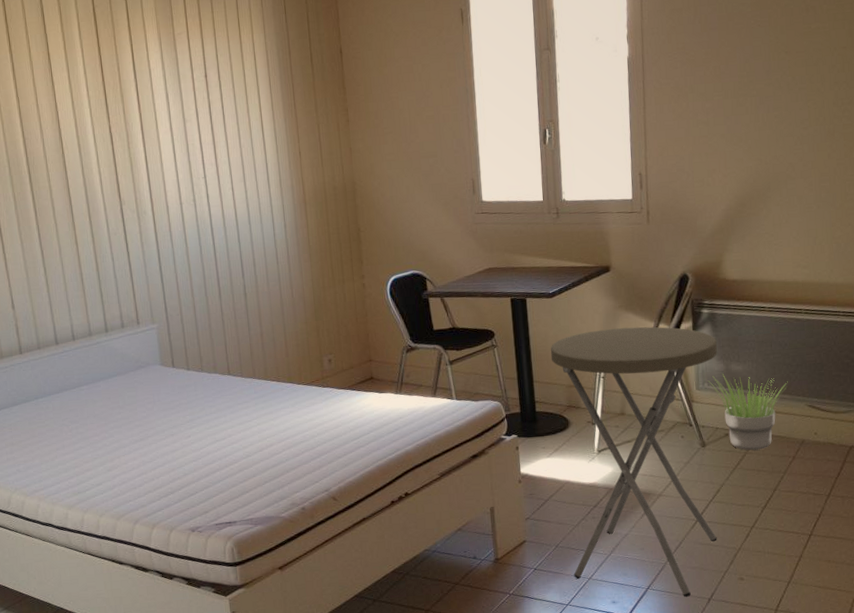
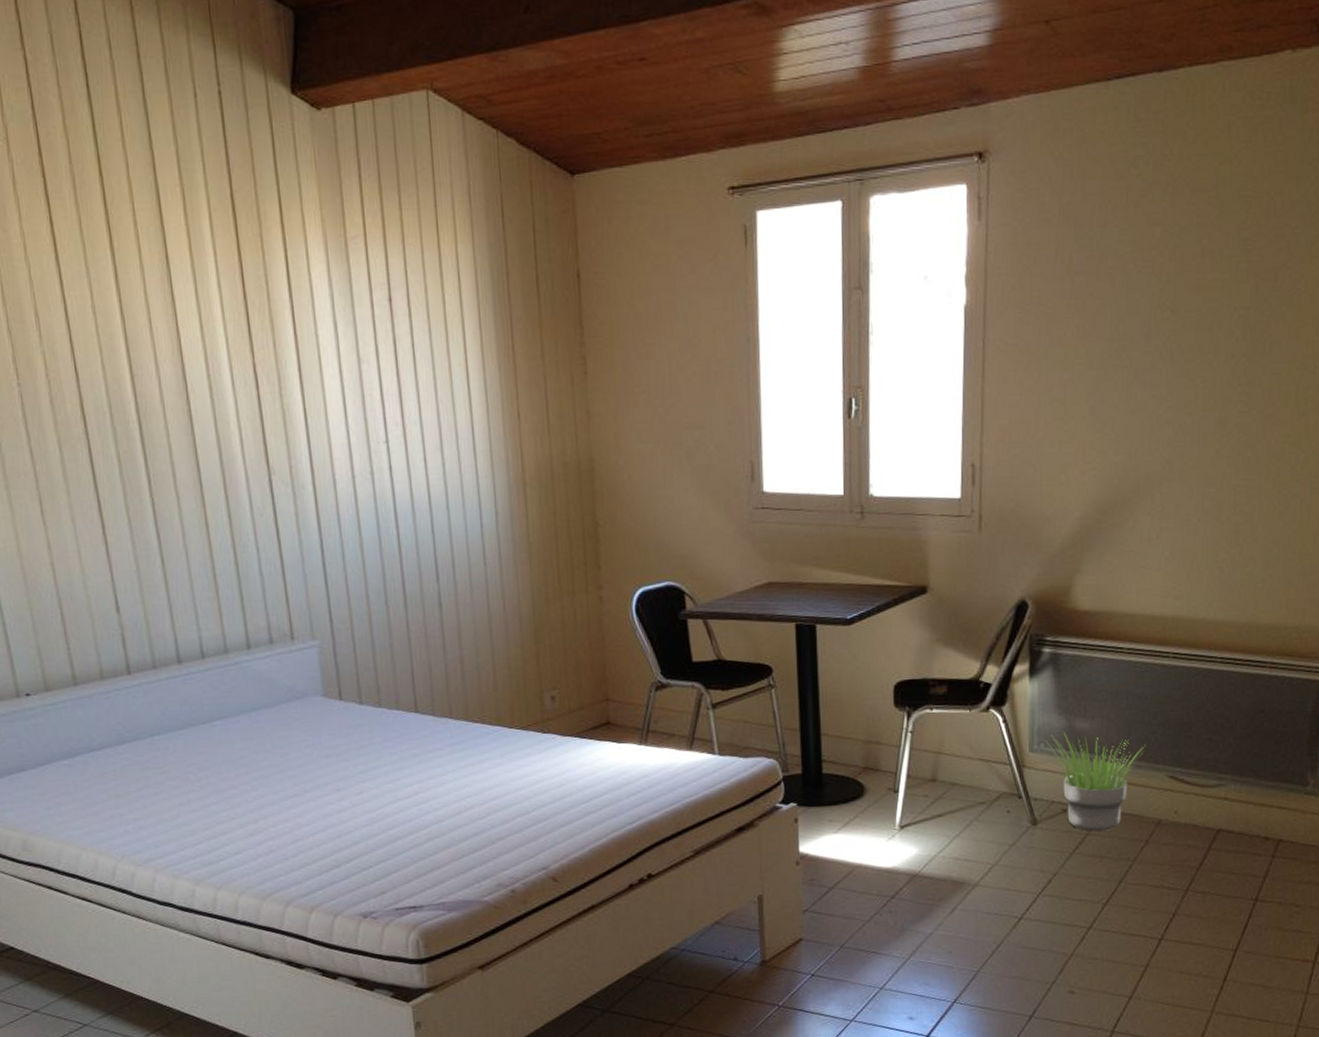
side table: present [550,326,717,598] -> none [844,667,1059,1015]

